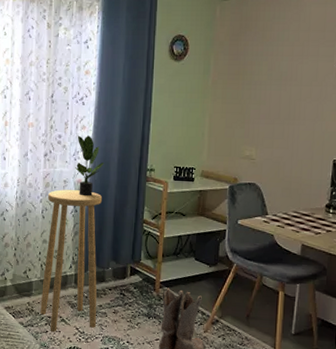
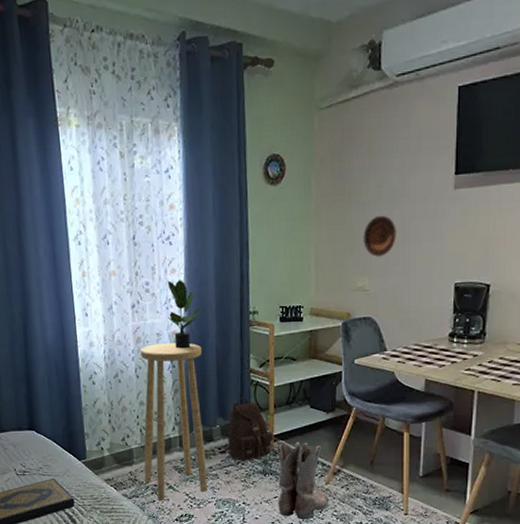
backpack: none [108,244,160,303] -> present [217,397,274,461]
decorative plate: none [253,94,283,131] -> present [363,215,396,257]

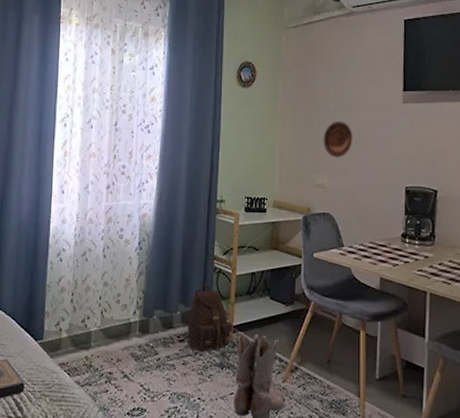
stool: present [140,343,208,502] -> none [100,225,170,392]
potted plant: present [167,280,201,349] -> none [140,165,172,232]

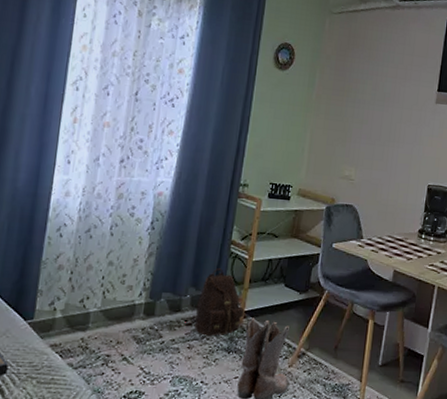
decorative plate: present [323,121,353,158] -> none [354,114,385,151]

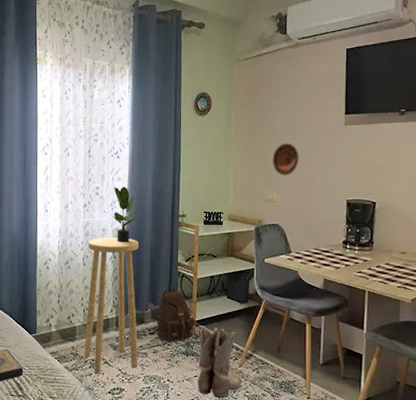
stool: none [96,202,187,375] -> present [84,238,139,375]
potted plant: none [156,141,193,212] -> present [113,186,140,243]
decorative plate: none [354,114,385,151] -> present [272,143,299,176]

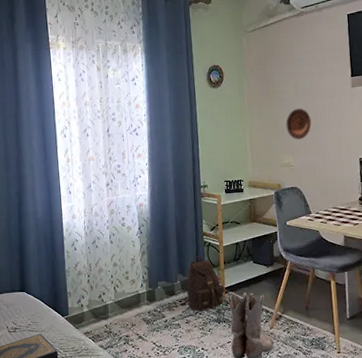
stool: present [84,238,139,375] -> none [113,213,172,351]
potted plant: present [113,186,140,243] -> none [134,162,162,218]

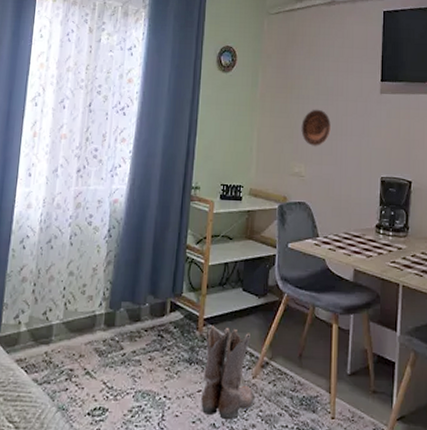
backpack: present [179,256,225,311] -> none [143,274,204,346]

